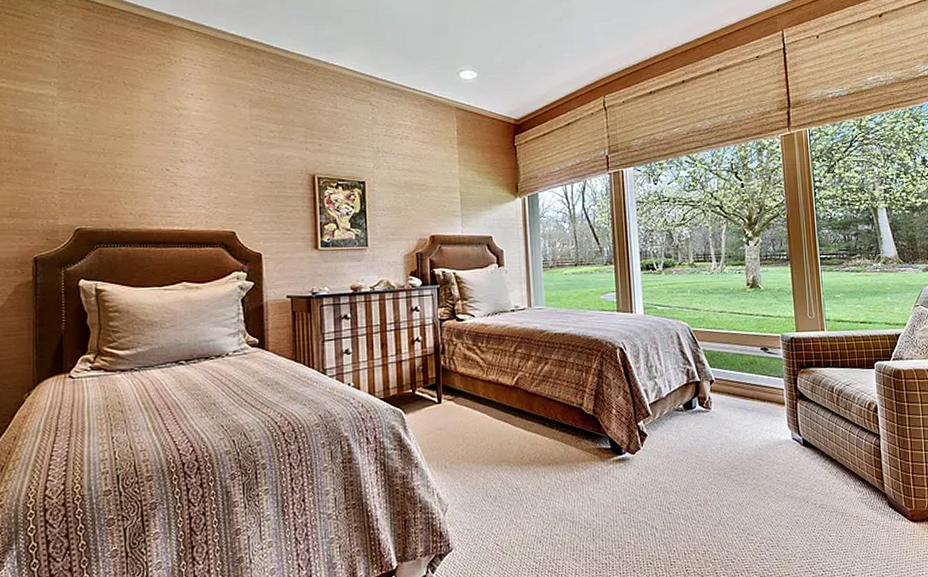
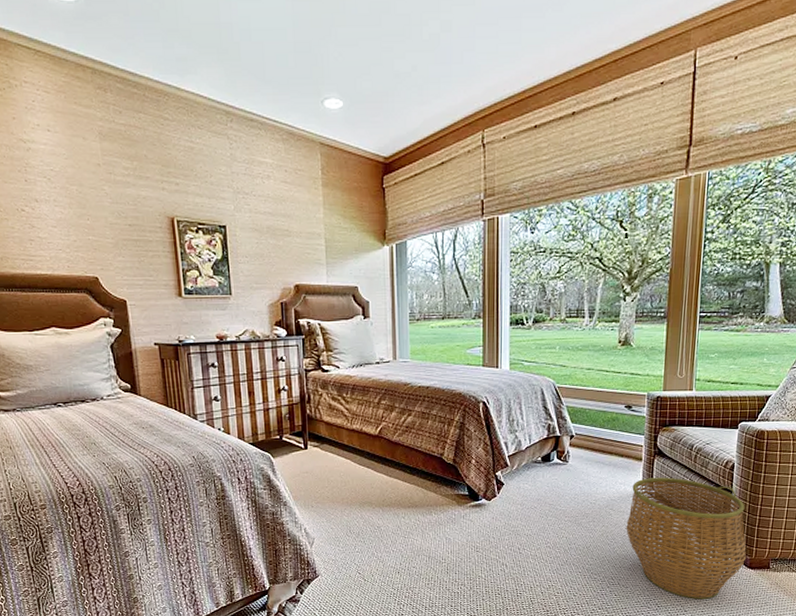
basket: none [777,422,907,561] -> present [626,477,747,599]

